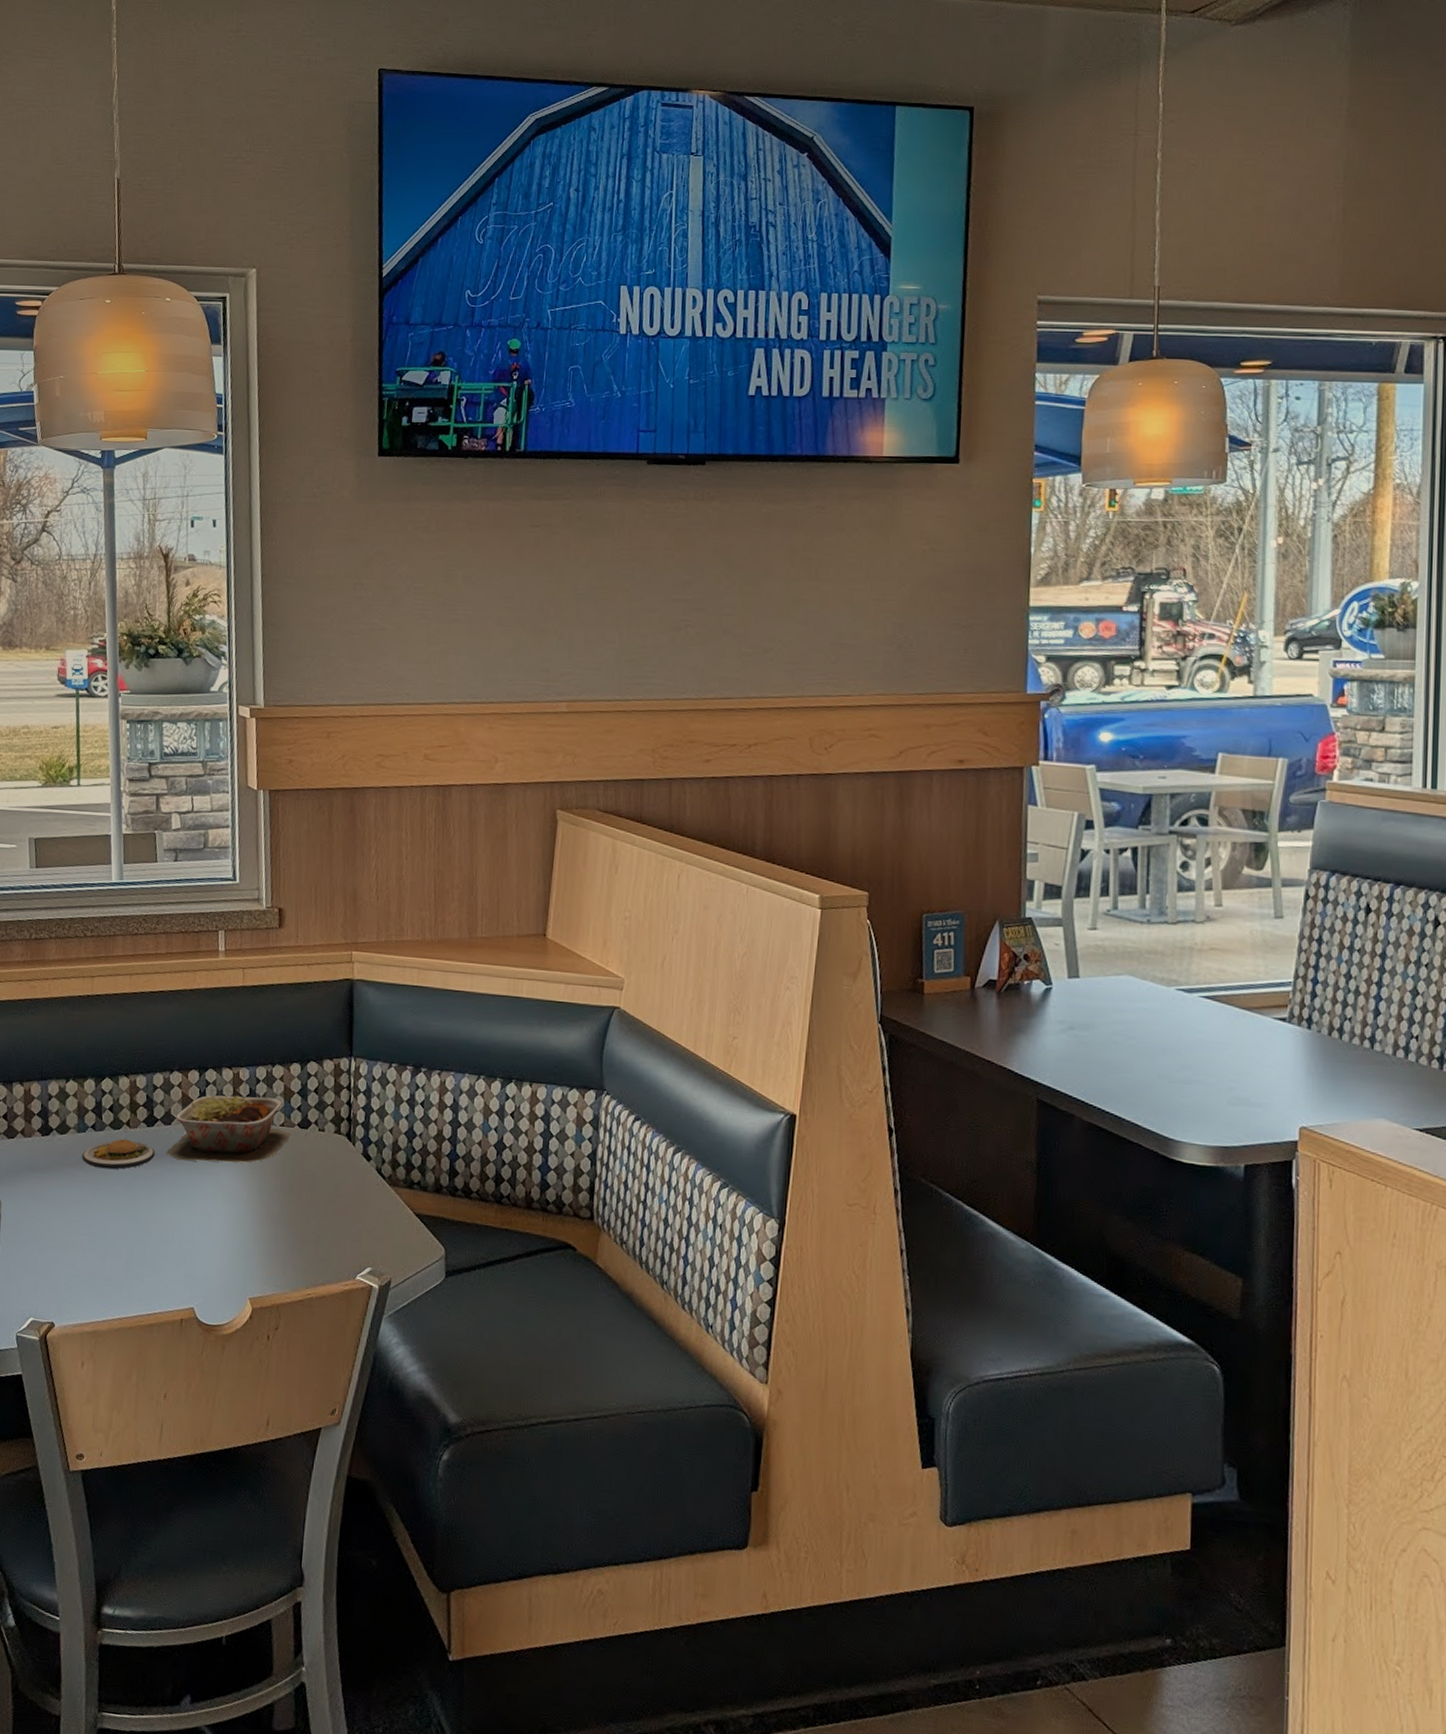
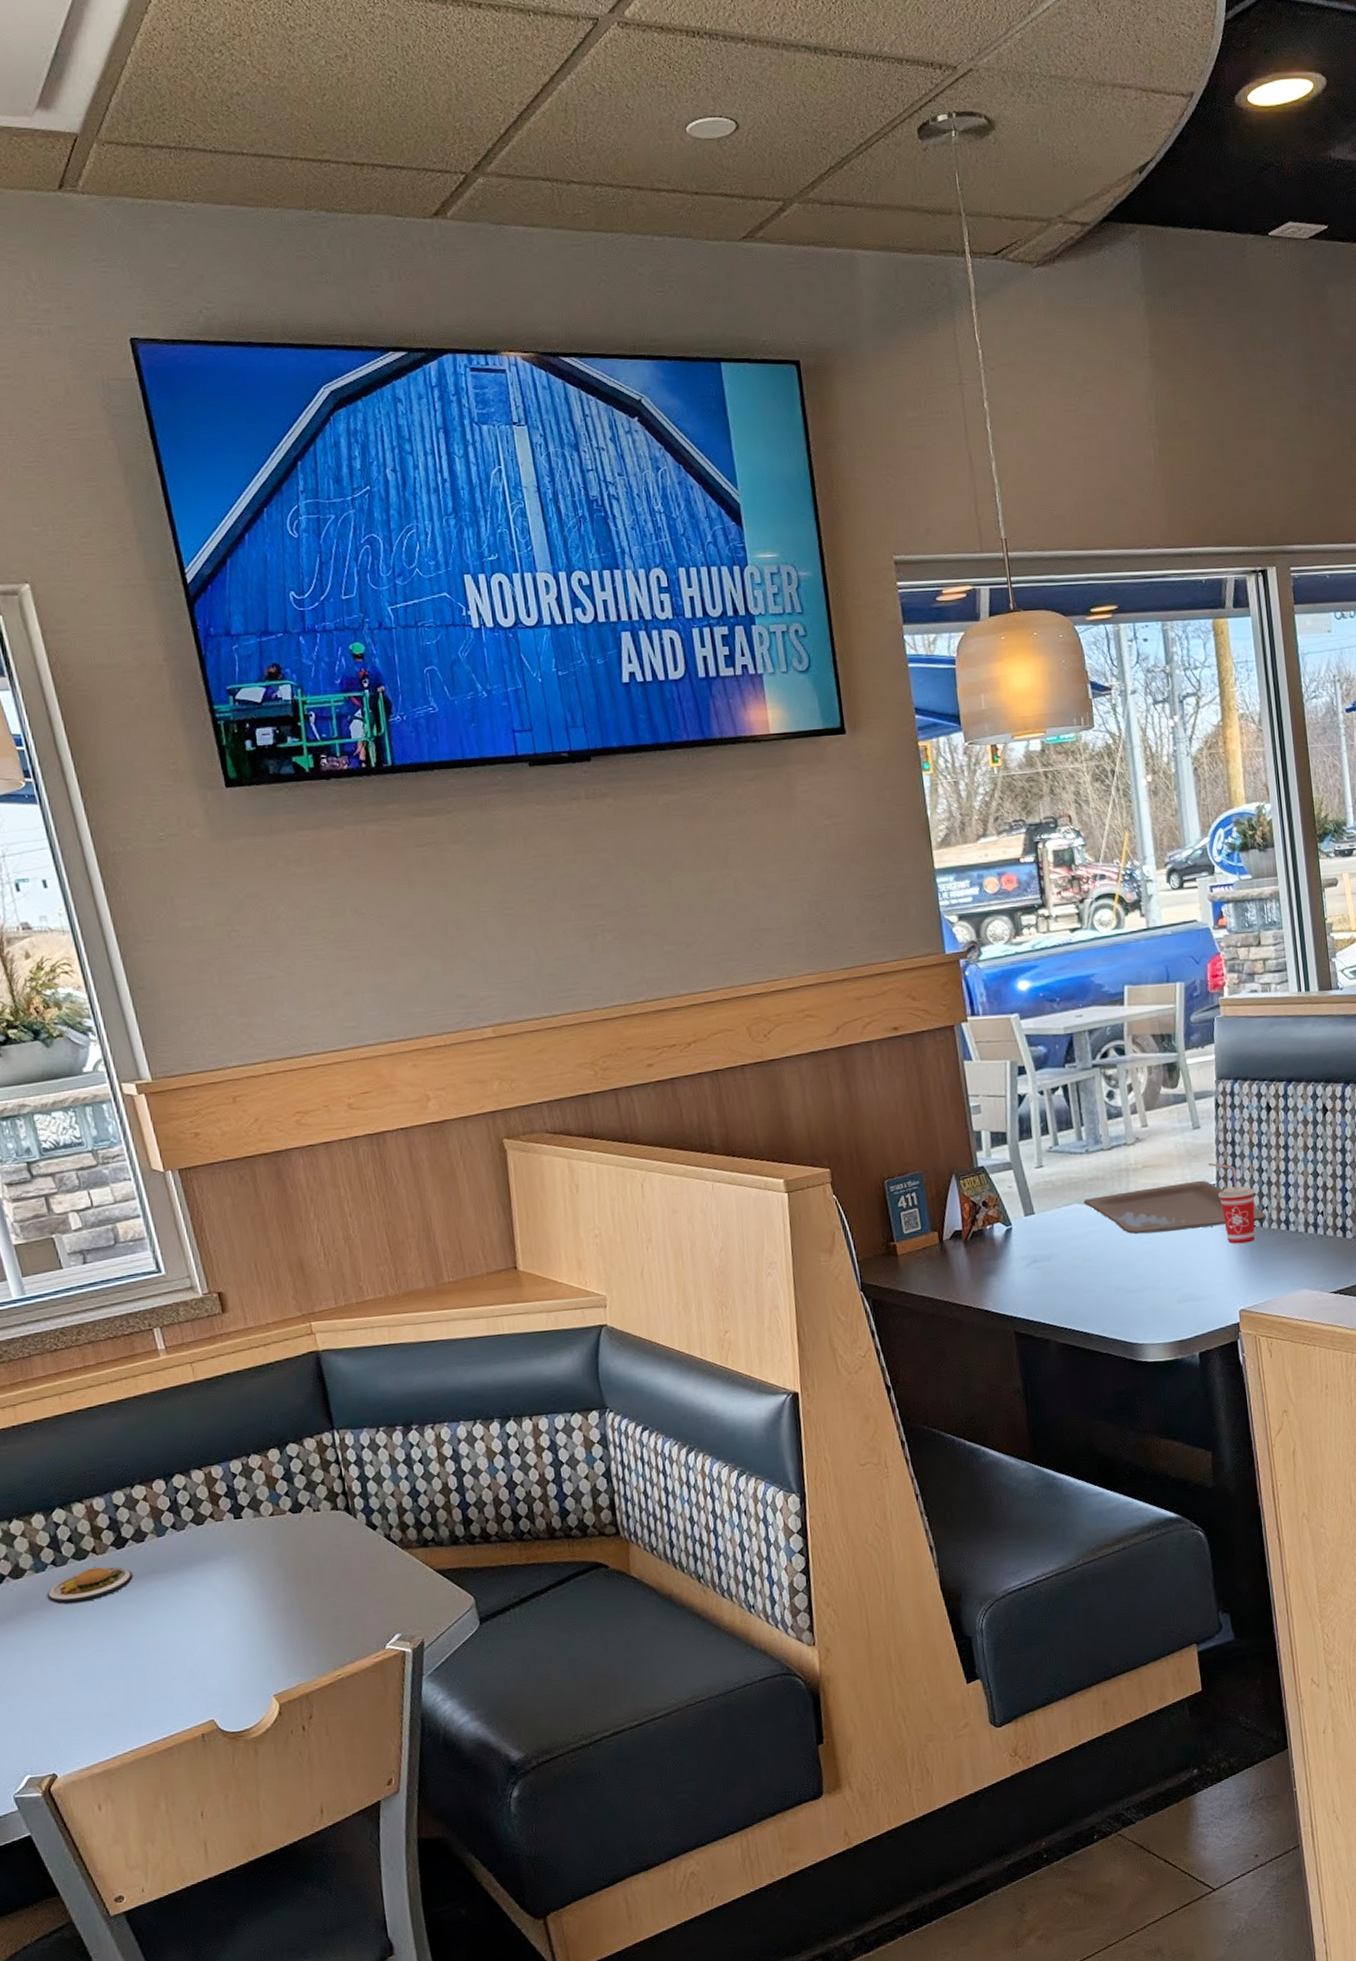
takeout container: present [166,1094,292,1163] -> none [146,1489,285,1576]
tray: none [1135,971,1349,1033] -> present [1083,1180,1267,1235]
beverage cup: none [1286,957,1339,1054] -> present [1208,1162,1256,1244]

